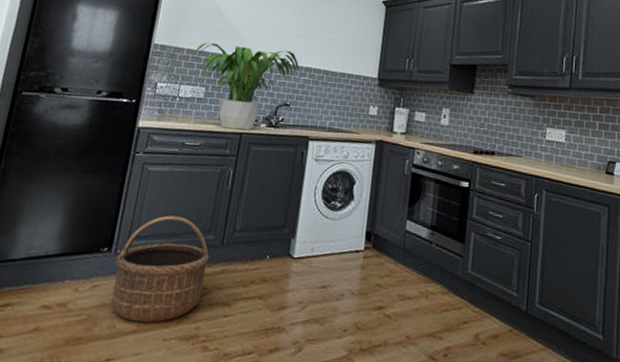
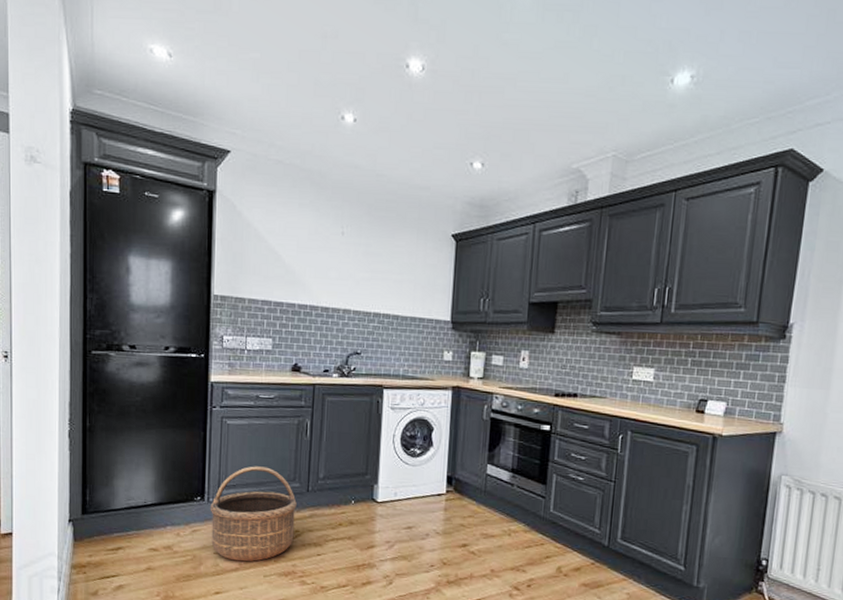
potted plant: present [192,42,299,131] -> none [254,290,366,381]

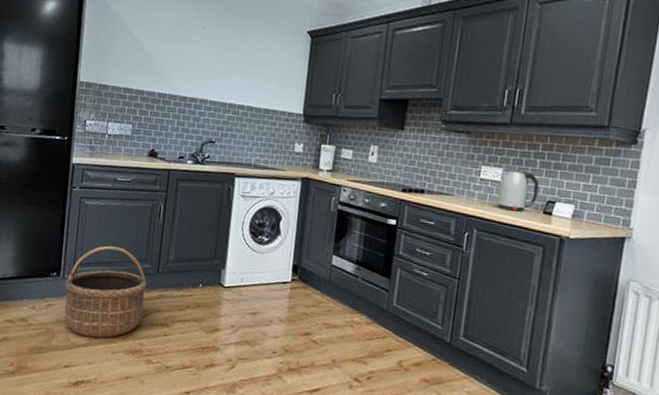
kettle: none [649,368,691,412] -> present [496,168,540,212]

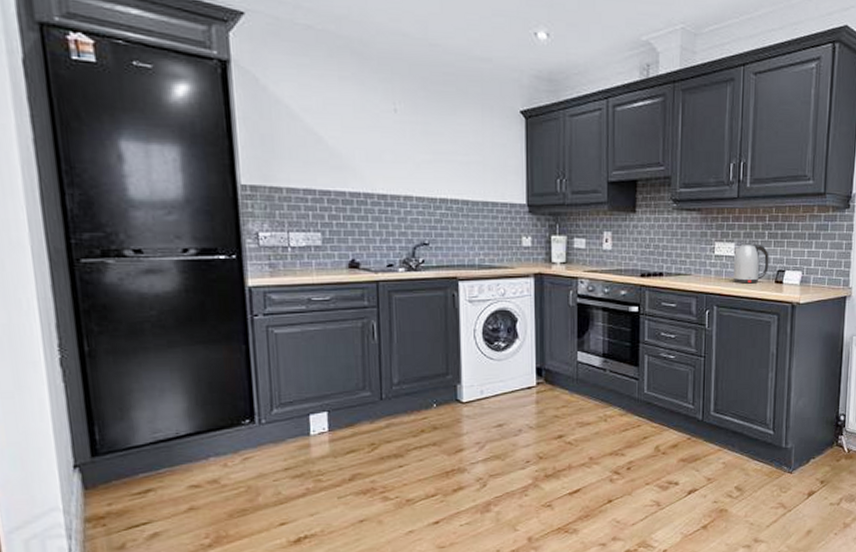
basket: present [64,245,147,338] -> none [262,377,370,486]

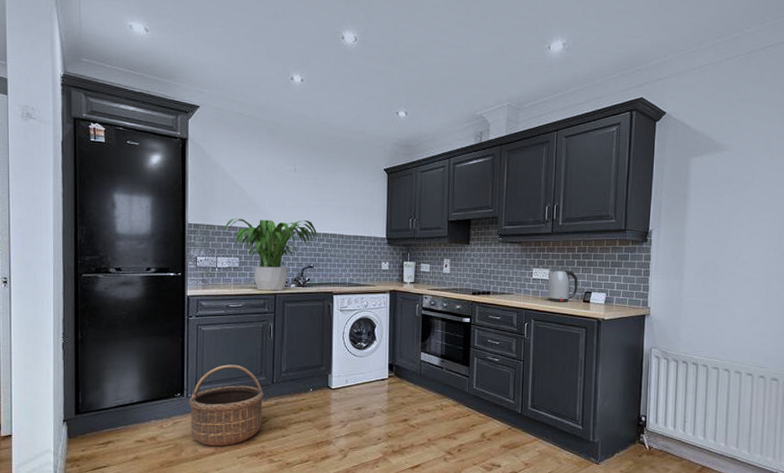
basket: none [262,377,370,486] -> present [188,364,264,446]
potted plant: none [294,177,431,277] -> present [223,218,317,291]

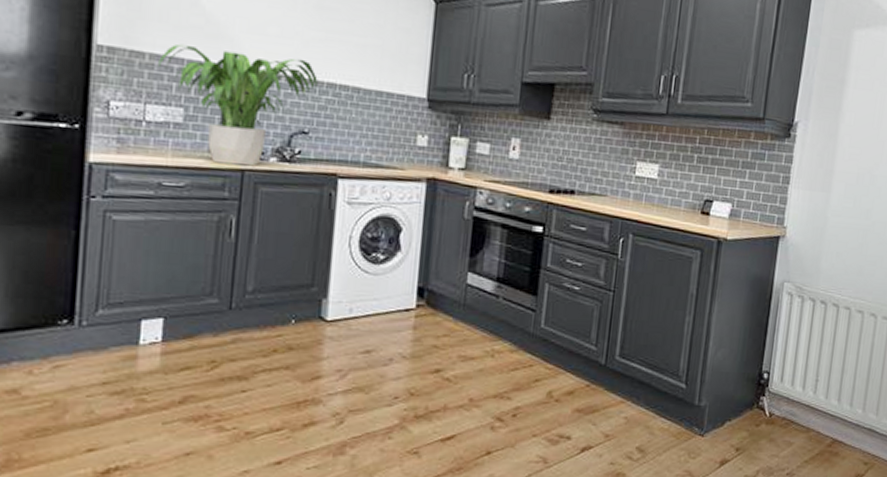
basket: present [188,364,264,446] -> none [82,276,214,406]
kettle: present [547,268,578,302] -> none [653,164,697,213]

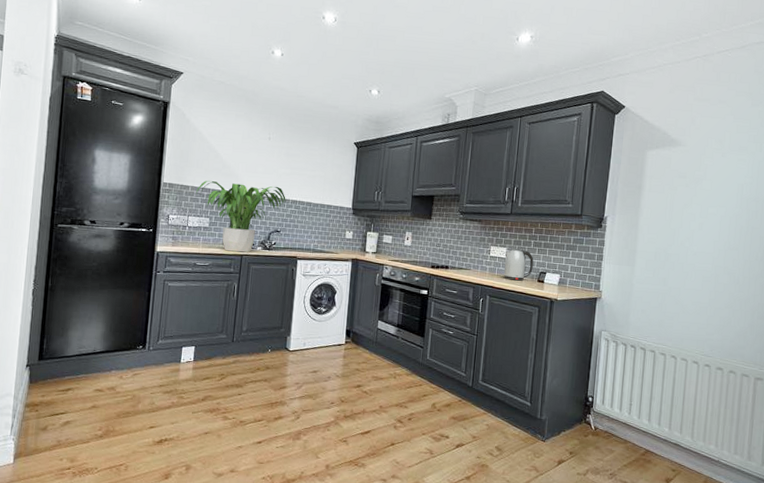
kettle: none [653,164,697,213] -> present [503,248,534,281]

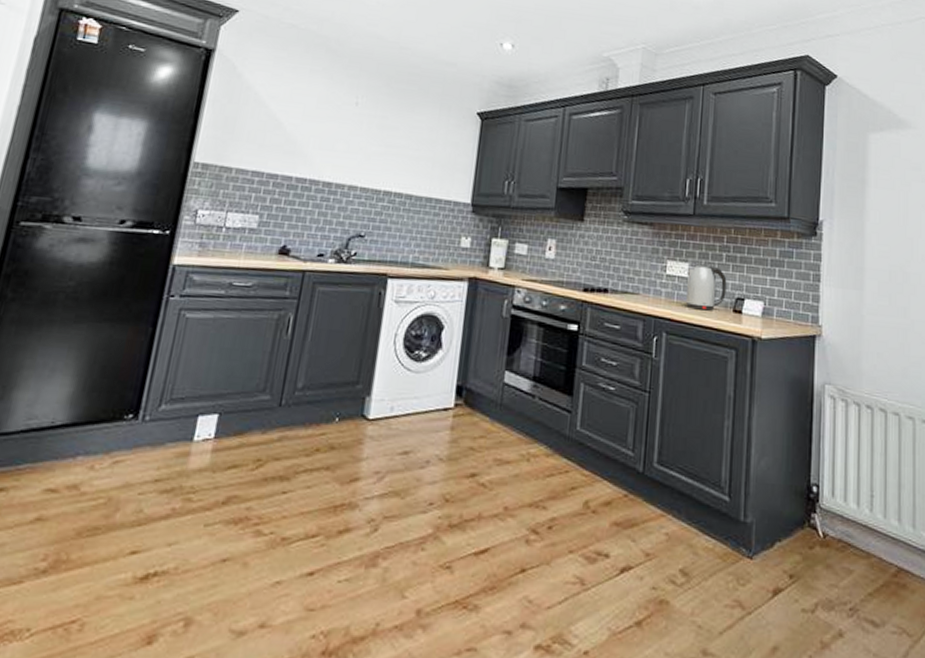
potted plant: present [196,180,286,253] -> none [242,160,376,267]

